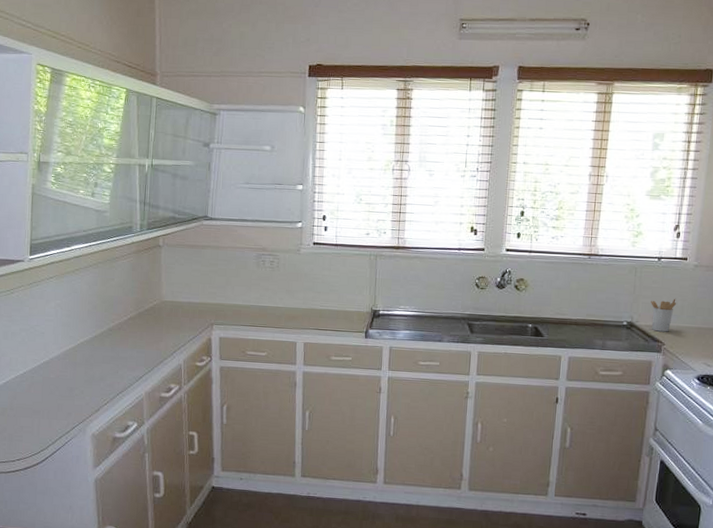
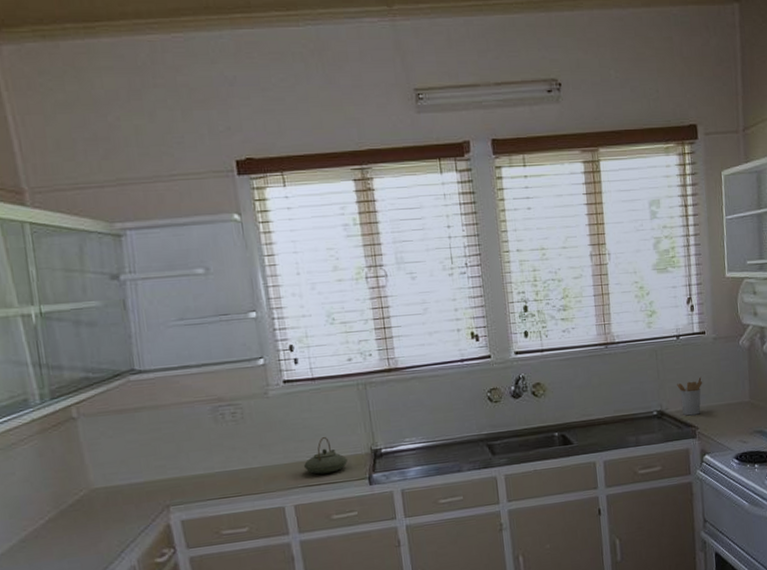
teapot: none [317,293,352,323] -> present [304,437,348,475]

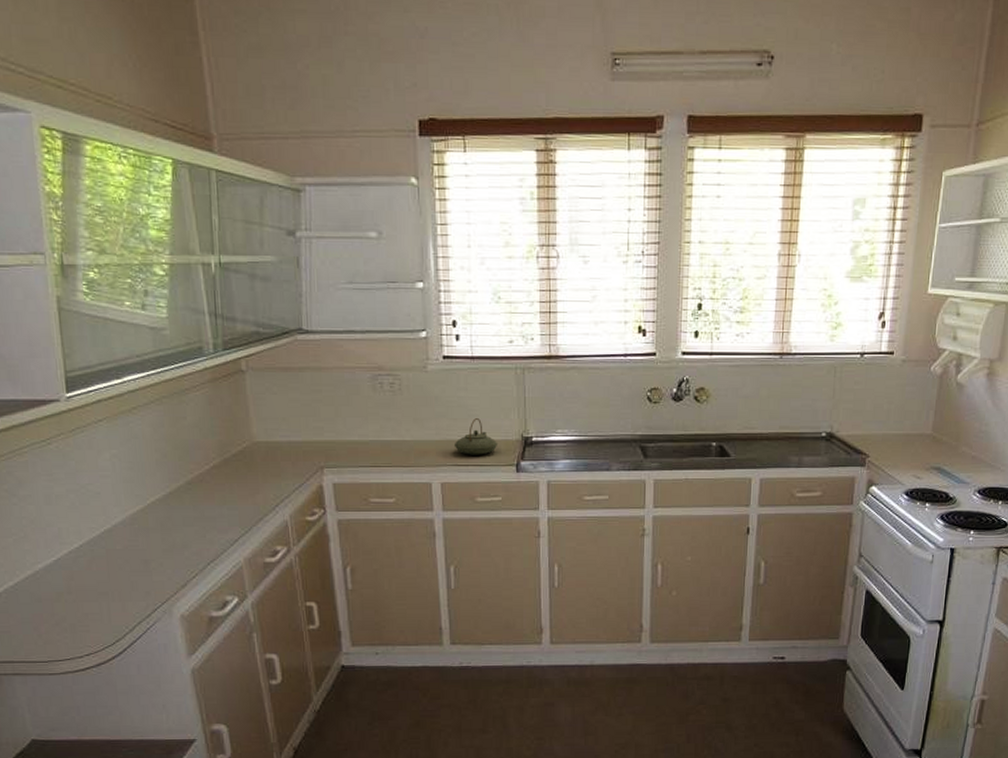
utensil holder: present [677,376,703,416] -> none [853,401,883,442]

